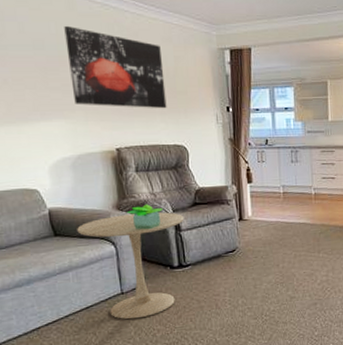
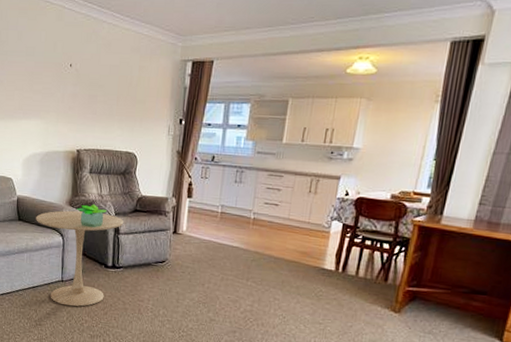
wall art: present [64,25,167,109] -> none [50,34,129,117]

